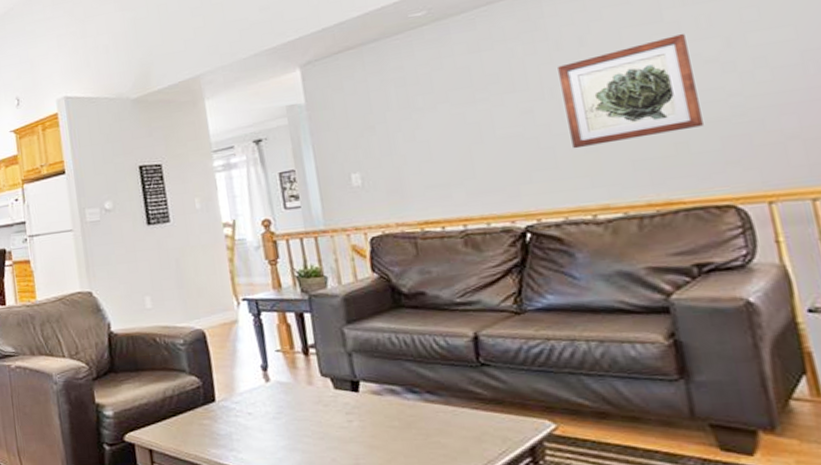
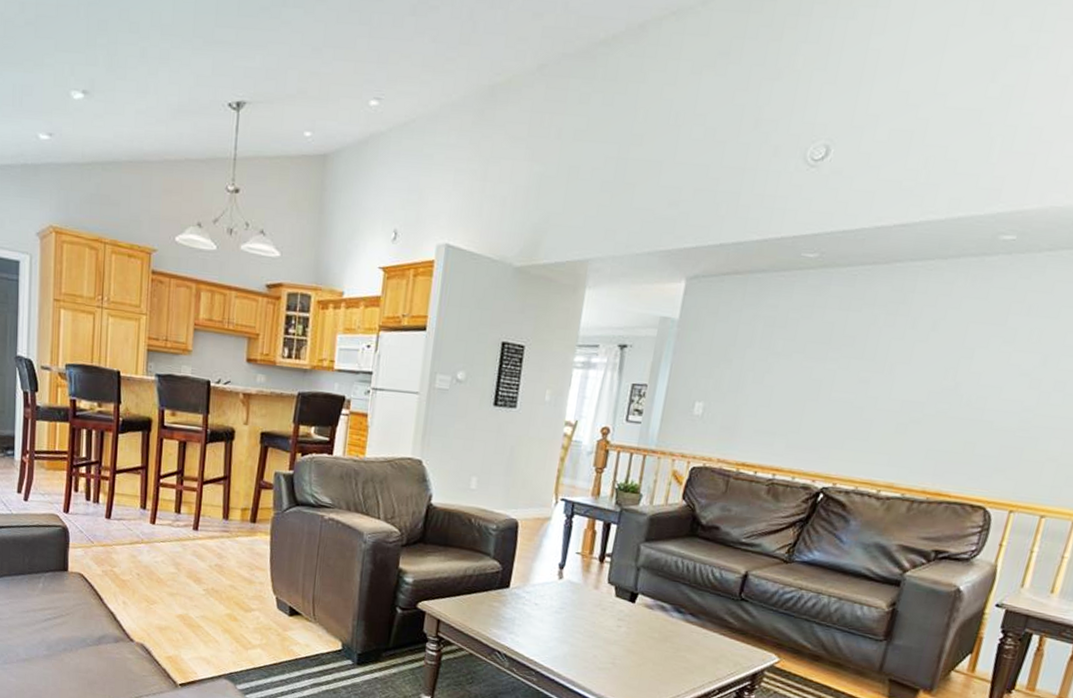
wall art: present [558,34,703,149] -> none [887,342,1016,433]

